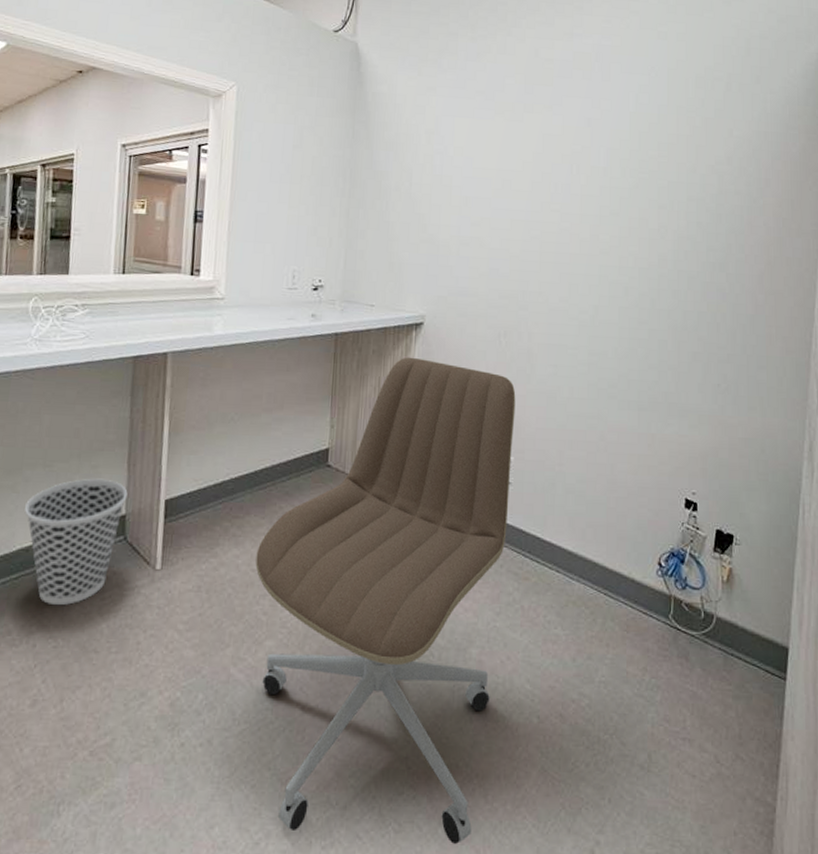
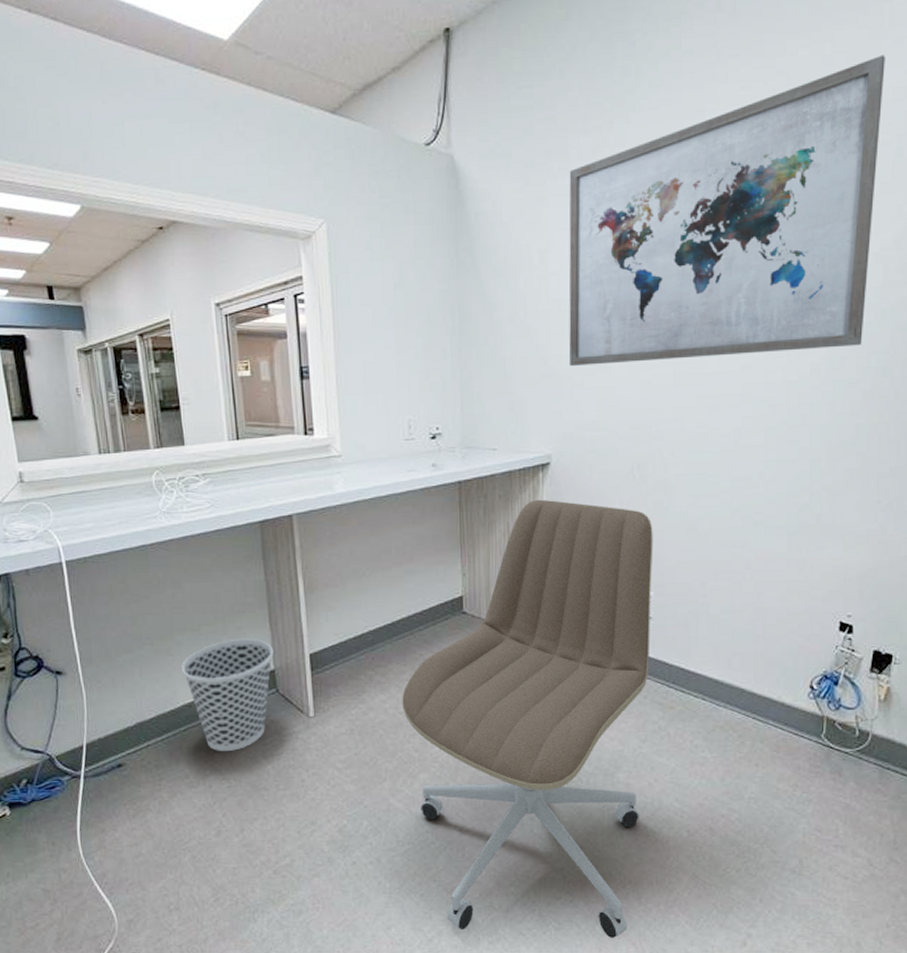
wall art: none [447,11,717,243] -> present [569,55,885,366]

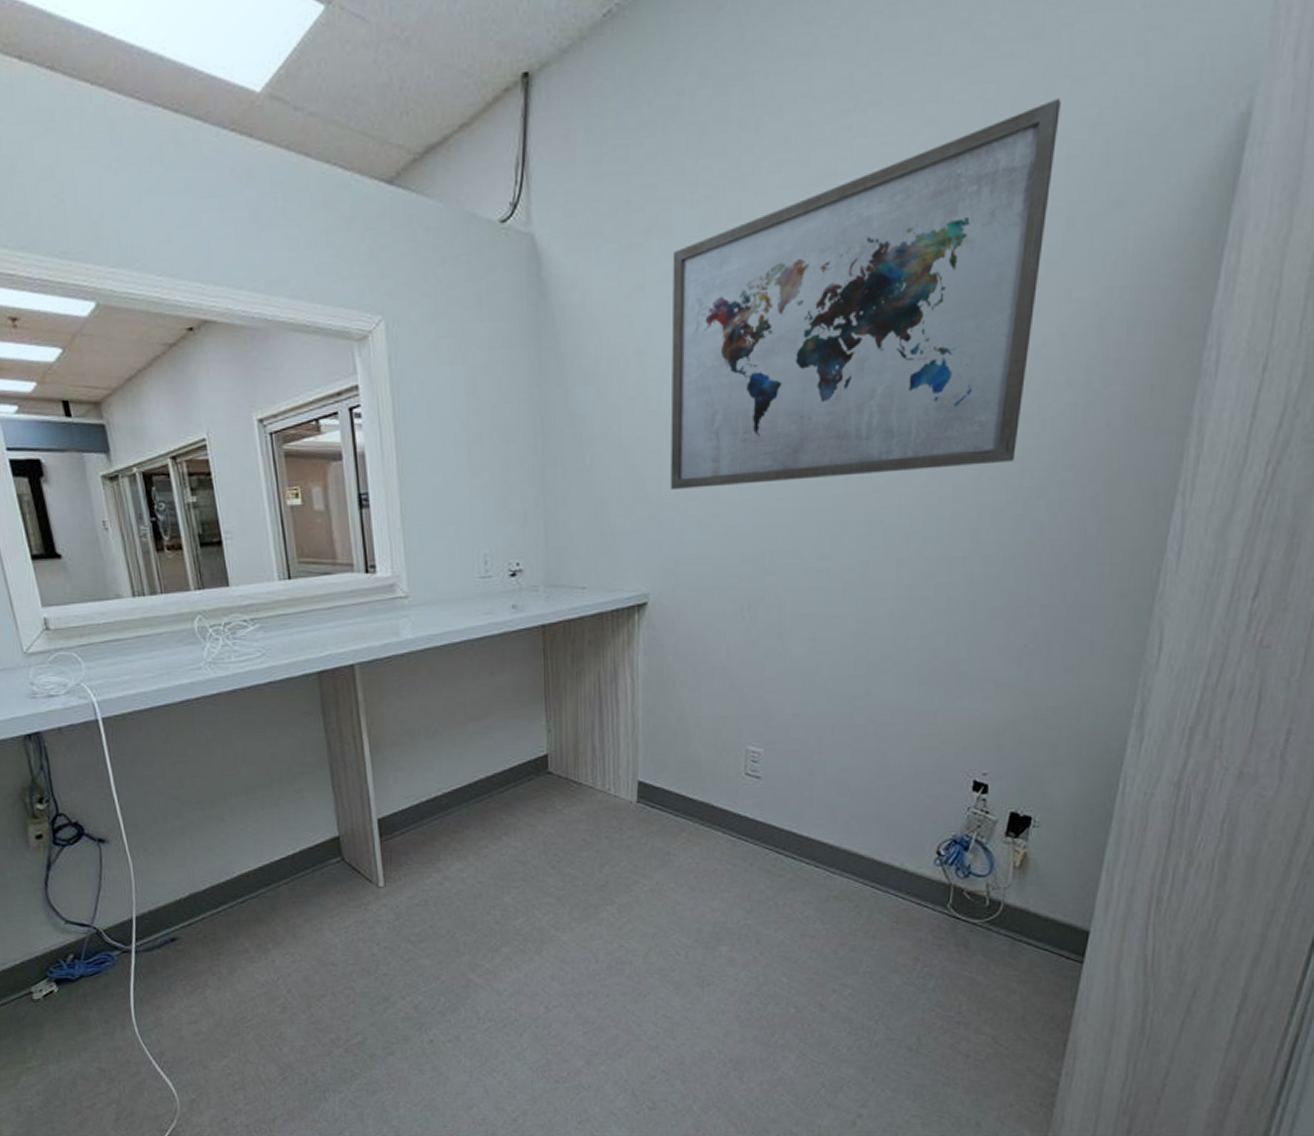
wastebasket: present [182,639,274,752] -> none [236,803,338,925]
office chair: present [402,499,653,938] -> none [481,644,764,1118]

